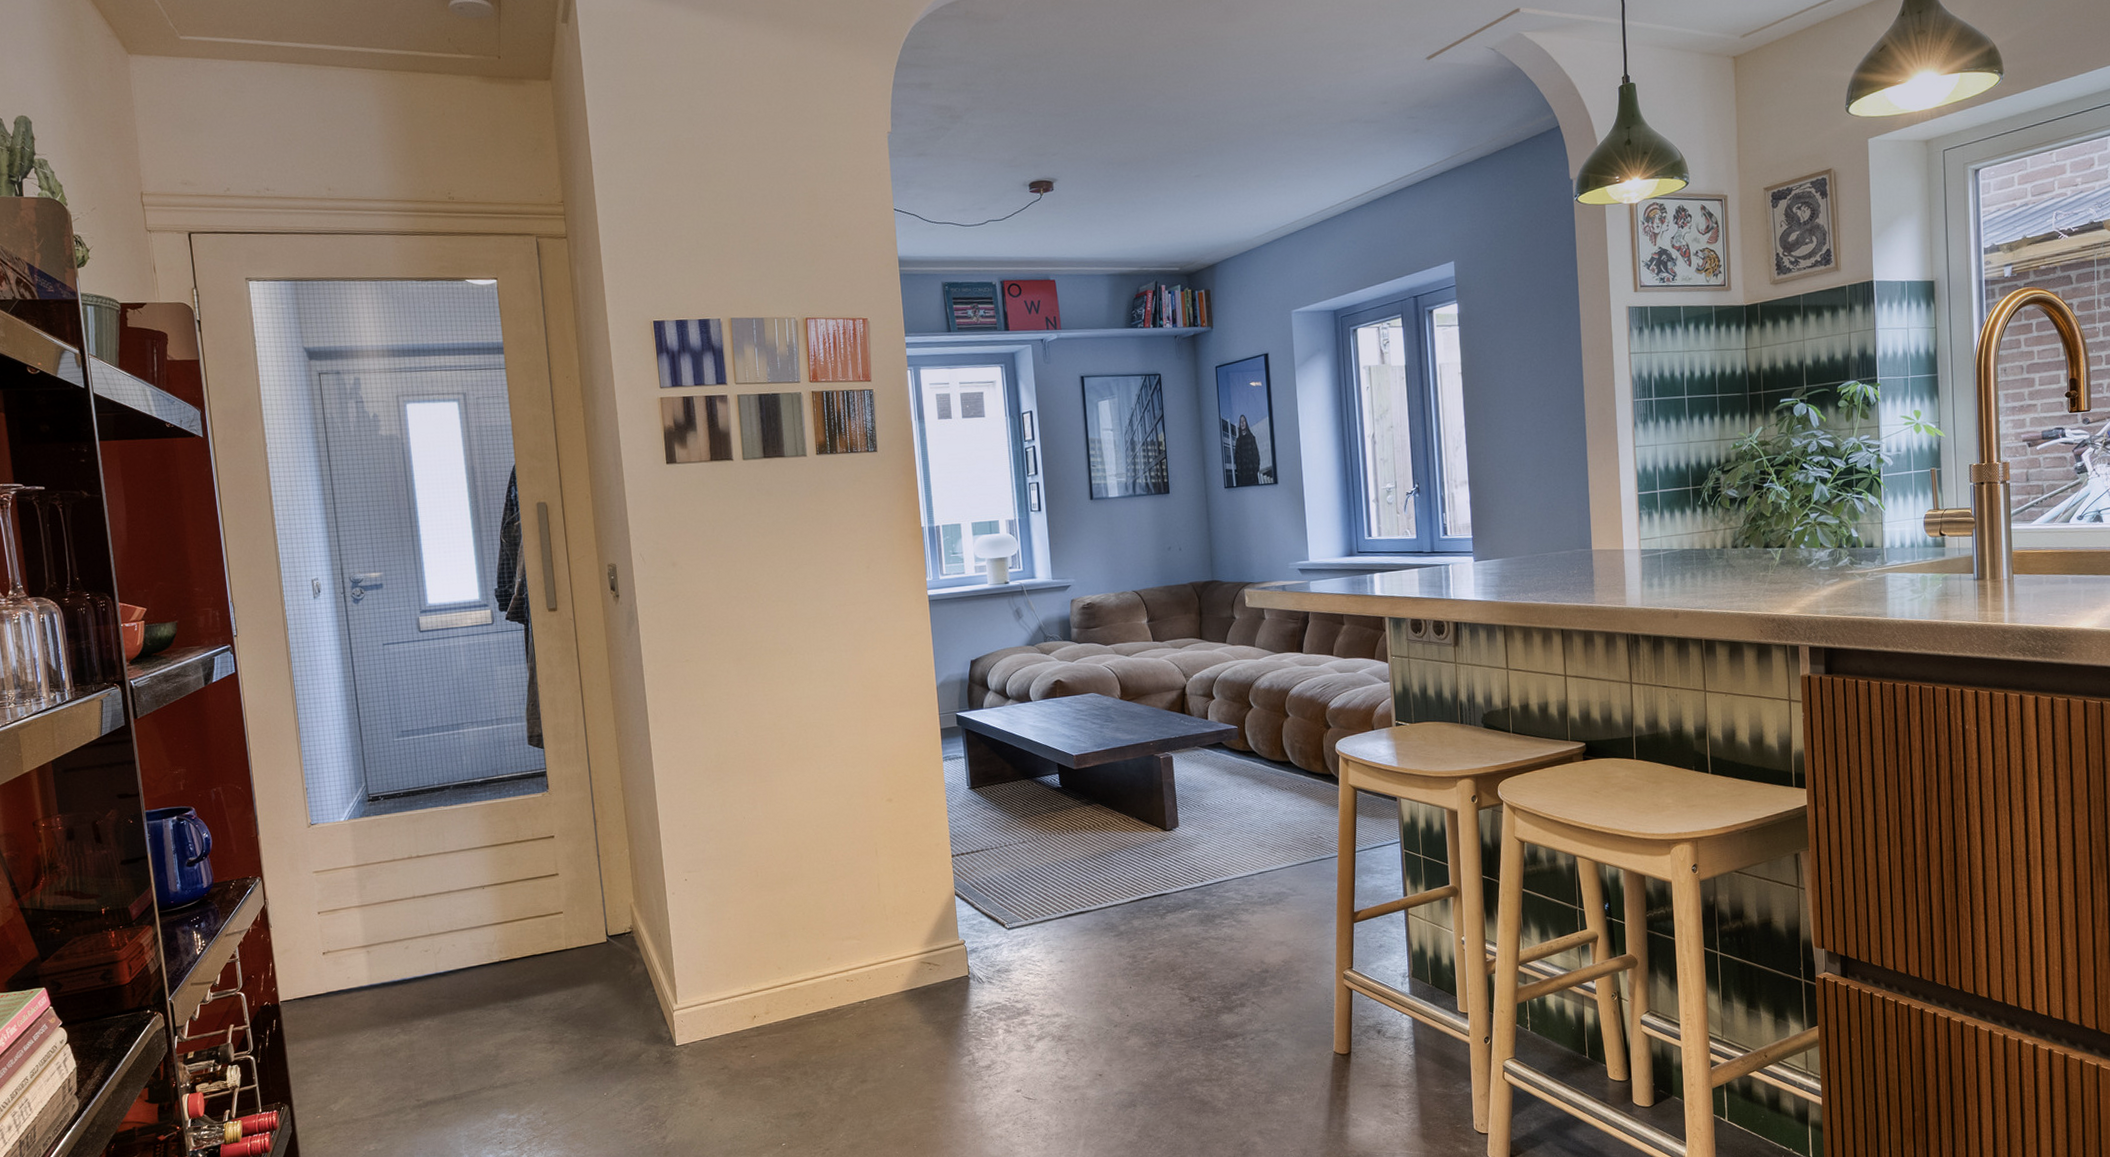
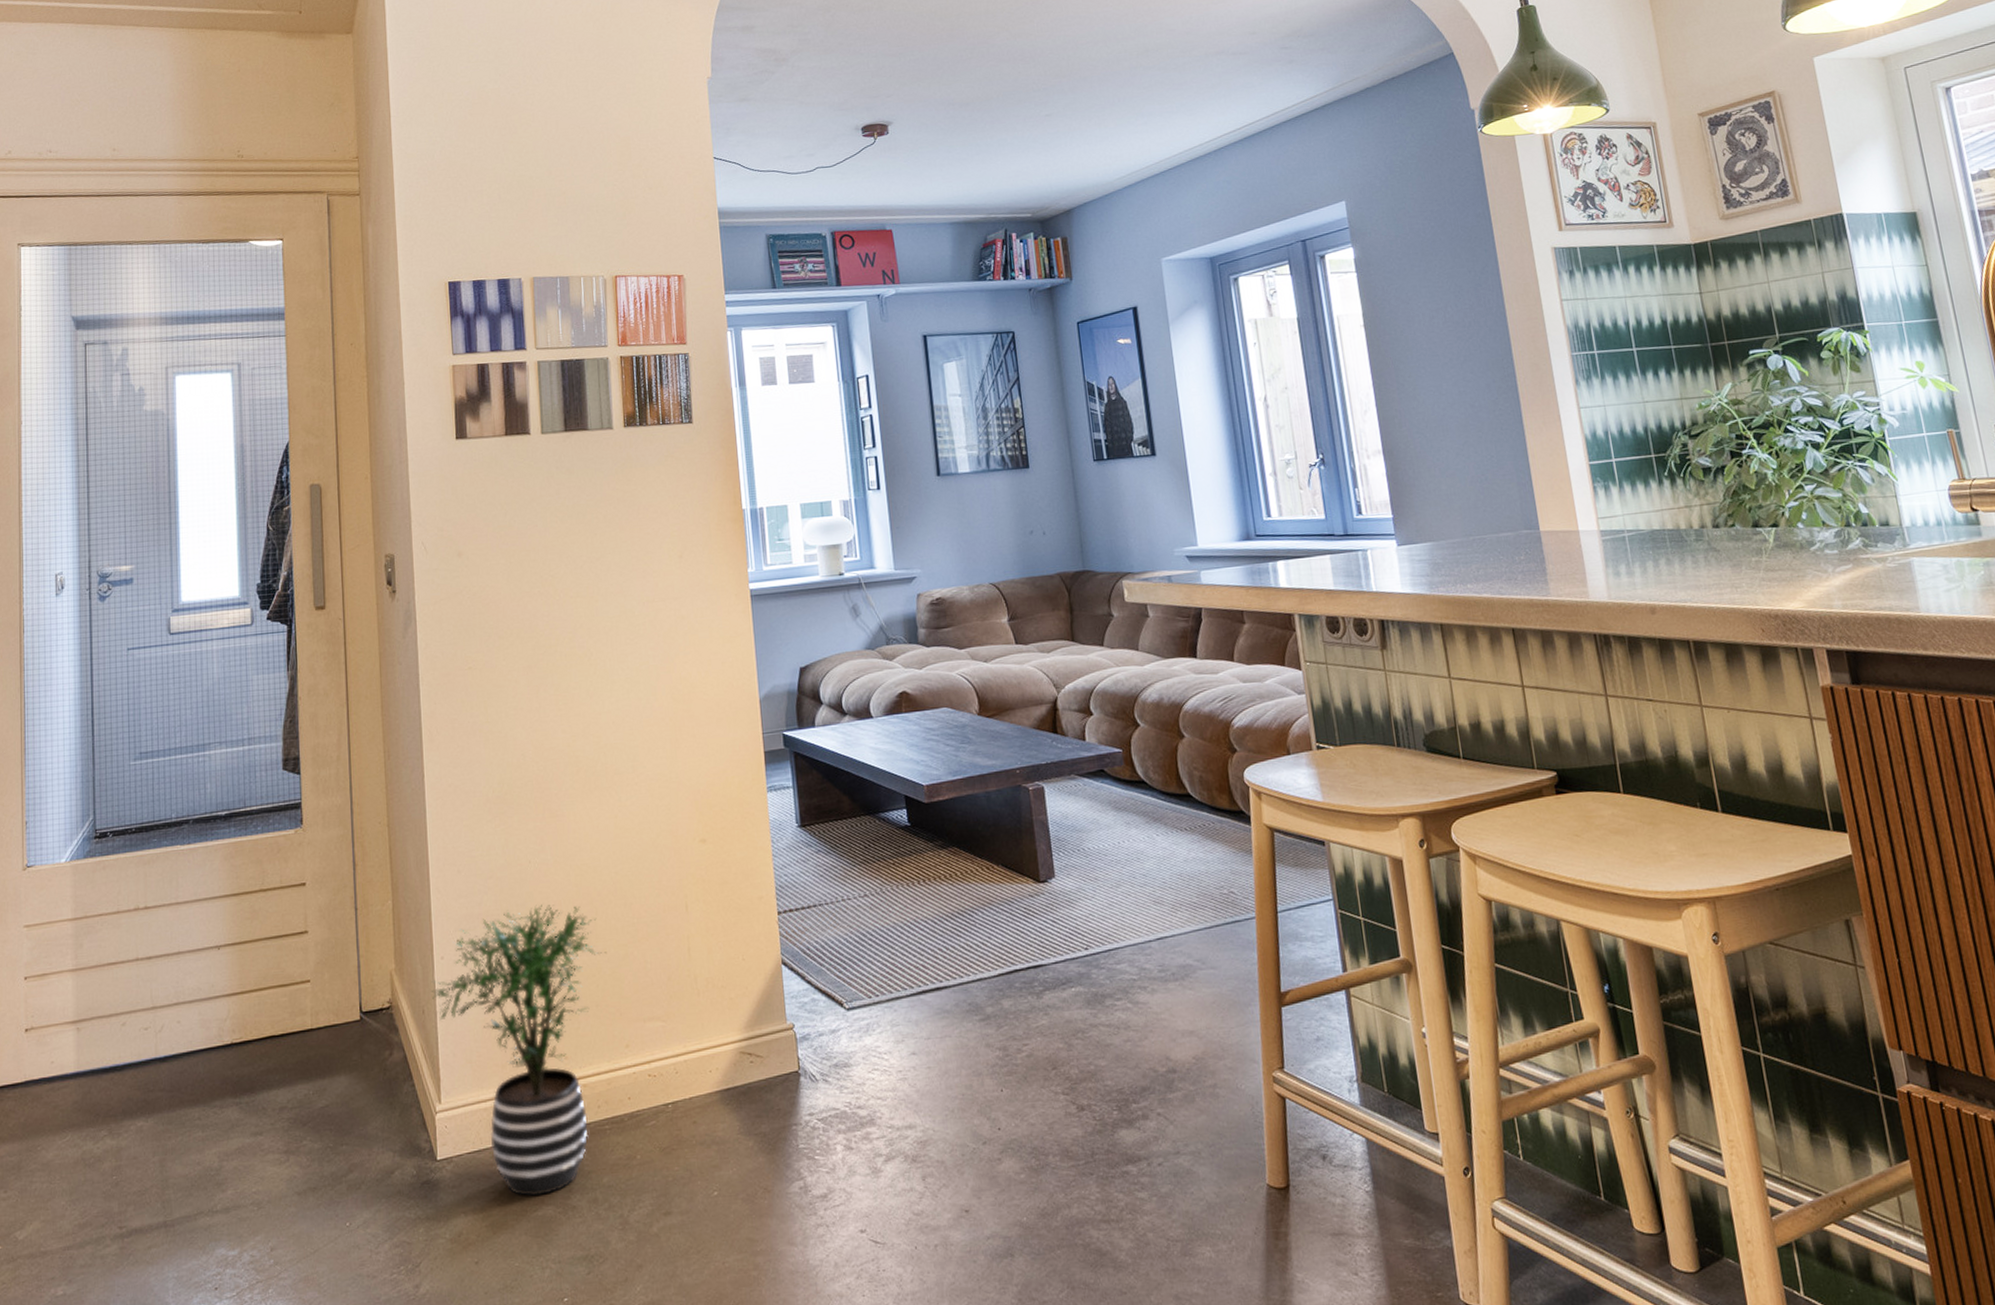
potted plant: none [665,851,811,1072] -> present [431,904,607,1197]

